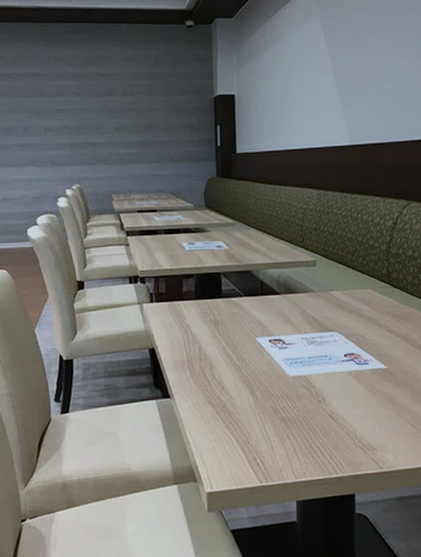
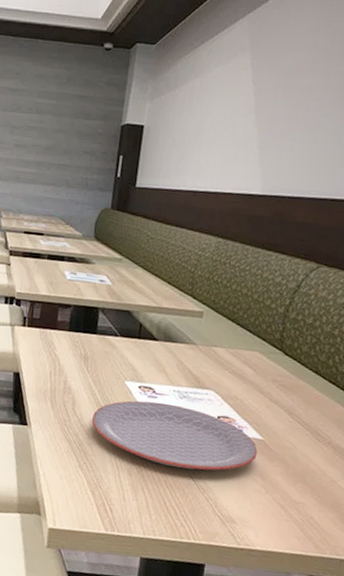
plate: none [230,351,384,410] -> present [91,400,258,471]

